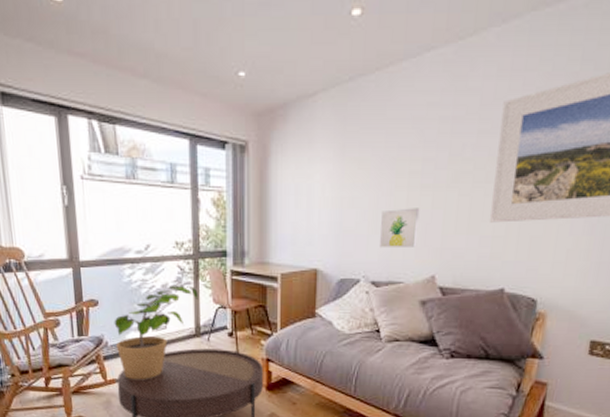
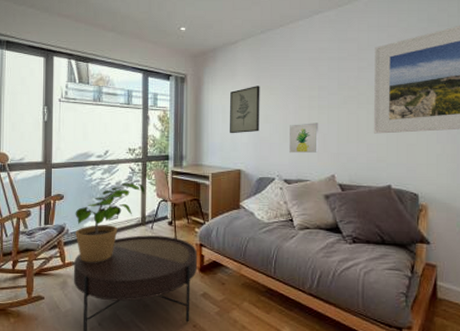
wall art: none [304,157,345,223] -> present [230,86,260,134]

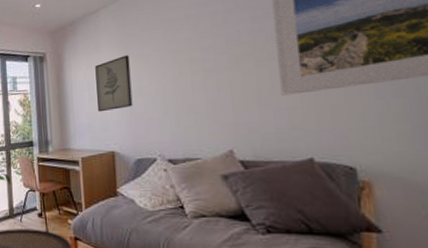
wall art: present [289,123,319,154] -> none [169,89,209,129]

